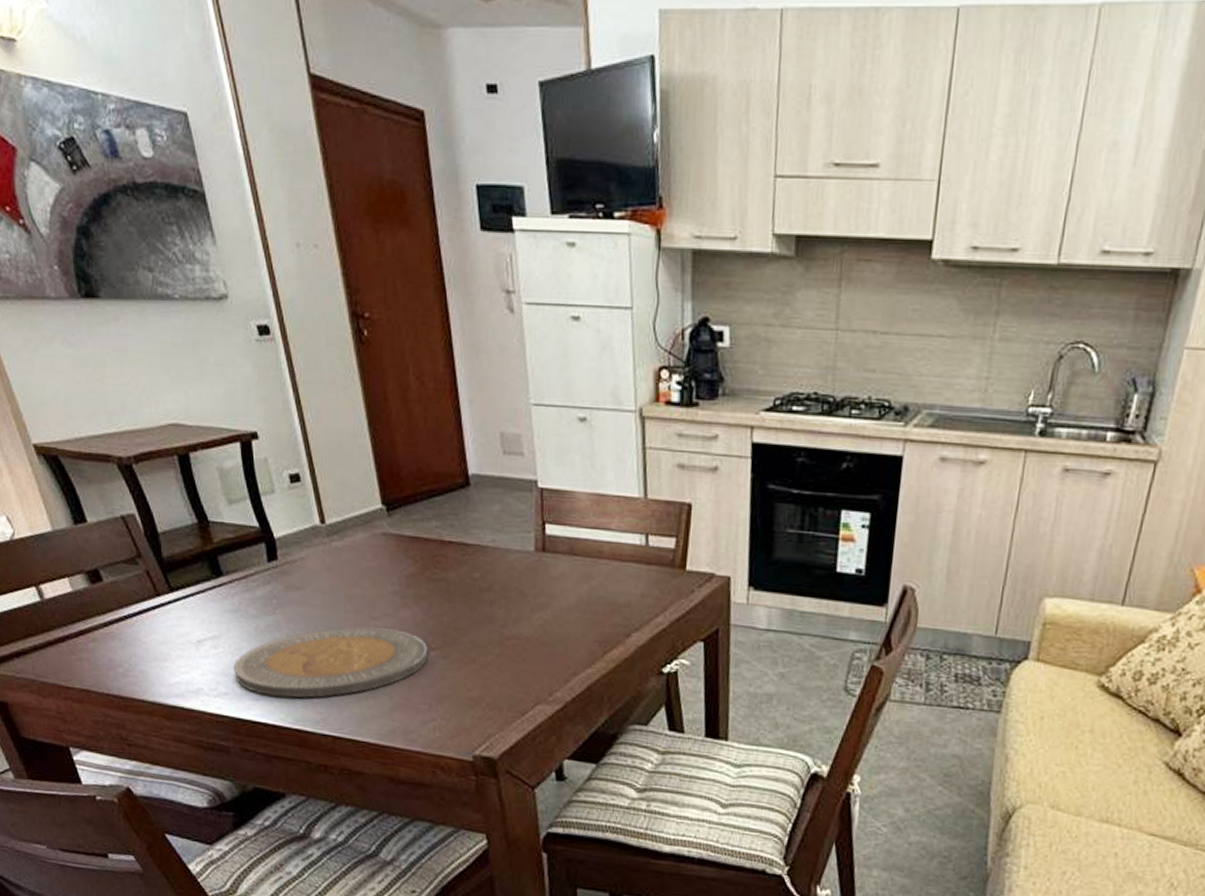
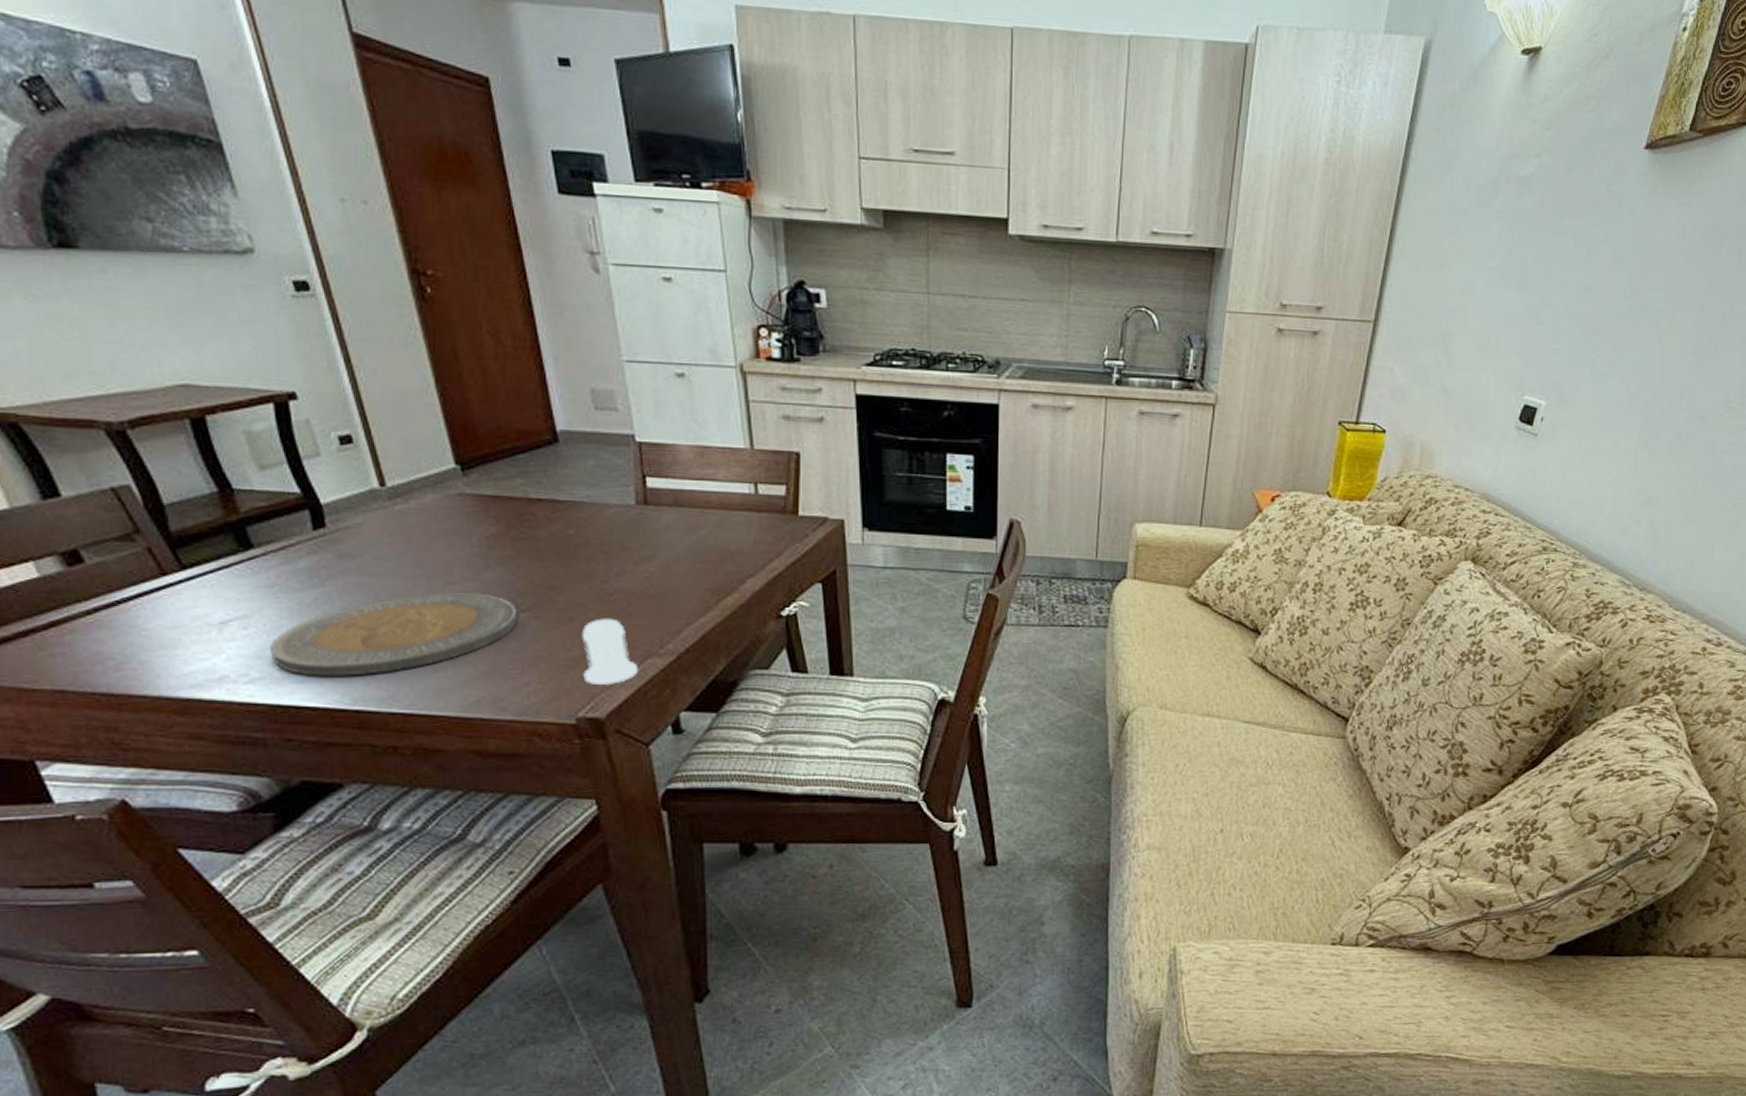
salt shaker: none [481,662,529,728] -> present [581,618,639,686]

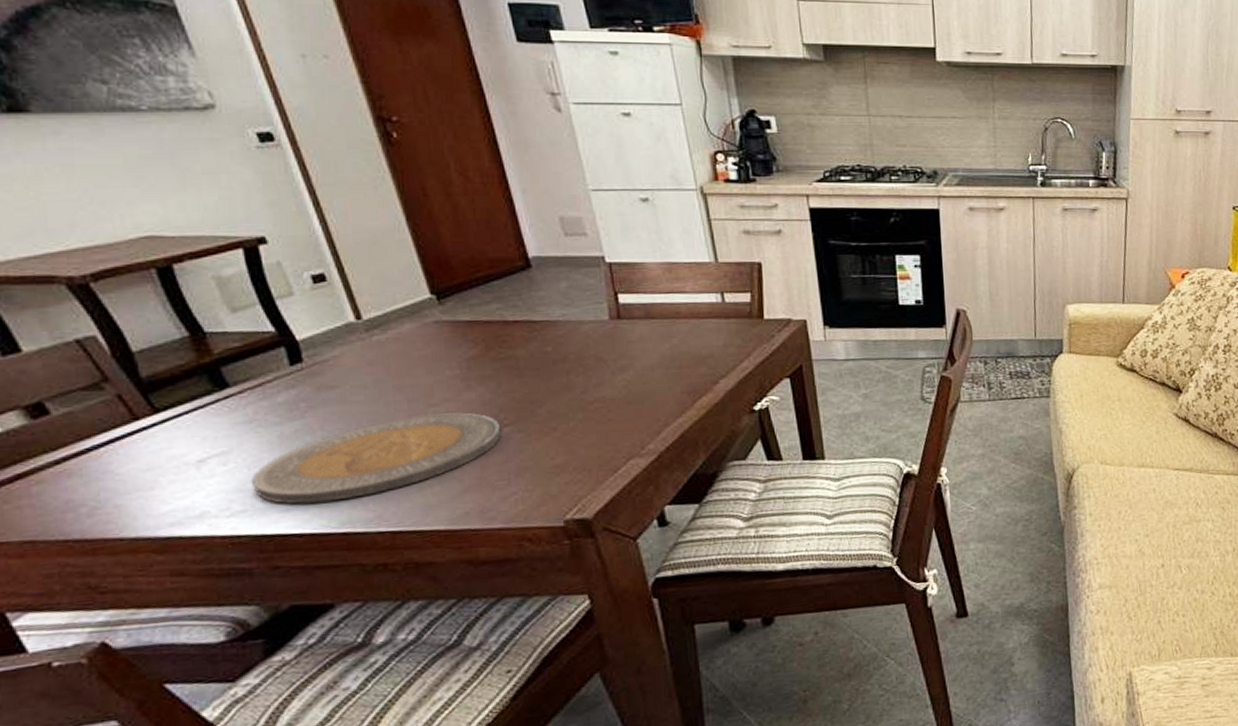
salt shaker: present [581,618,639,686] -> none [564,425,622,488]

